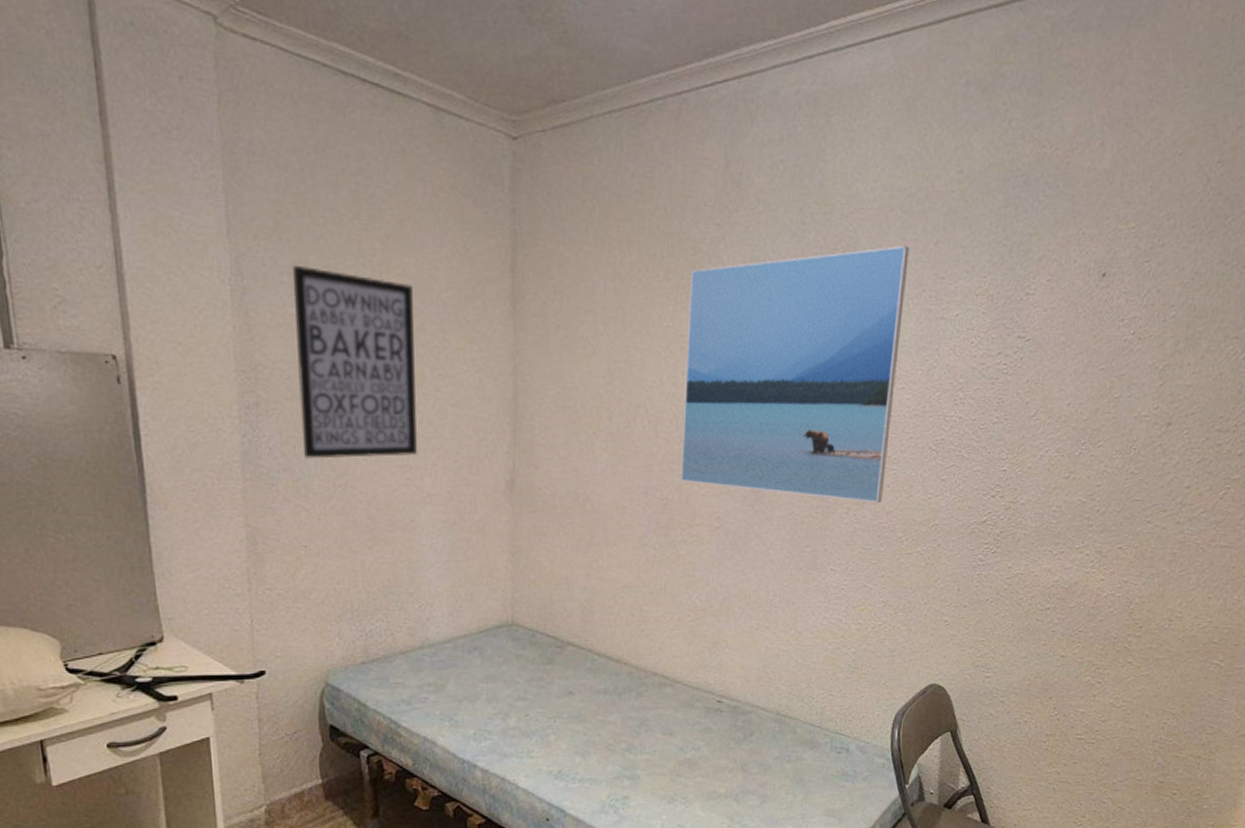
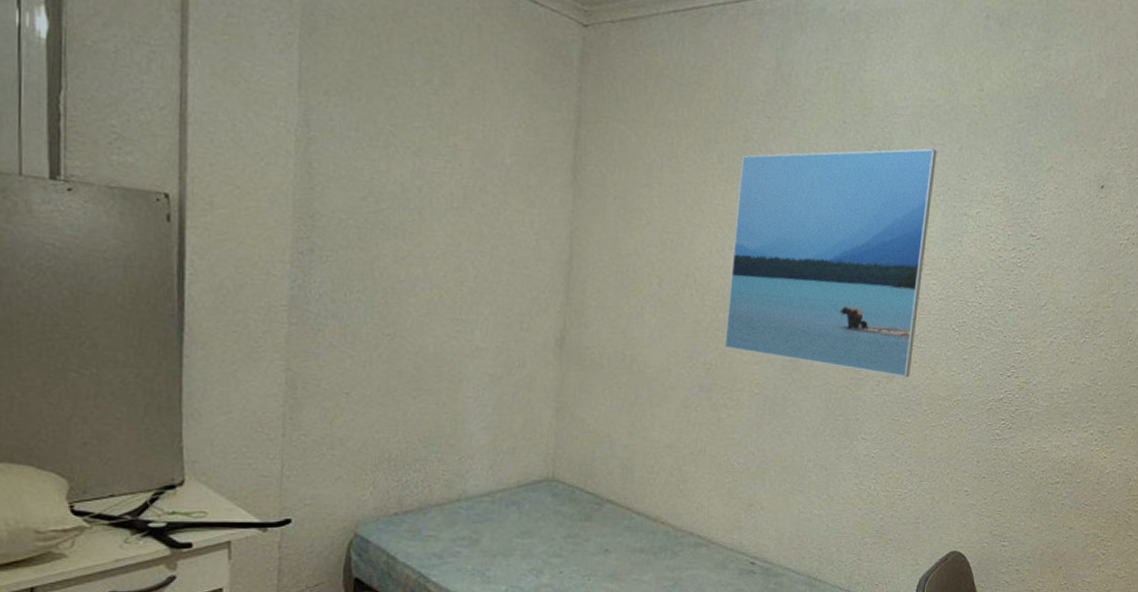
wall art: present [292,264,417,459] -> none [353,121,478,310]

